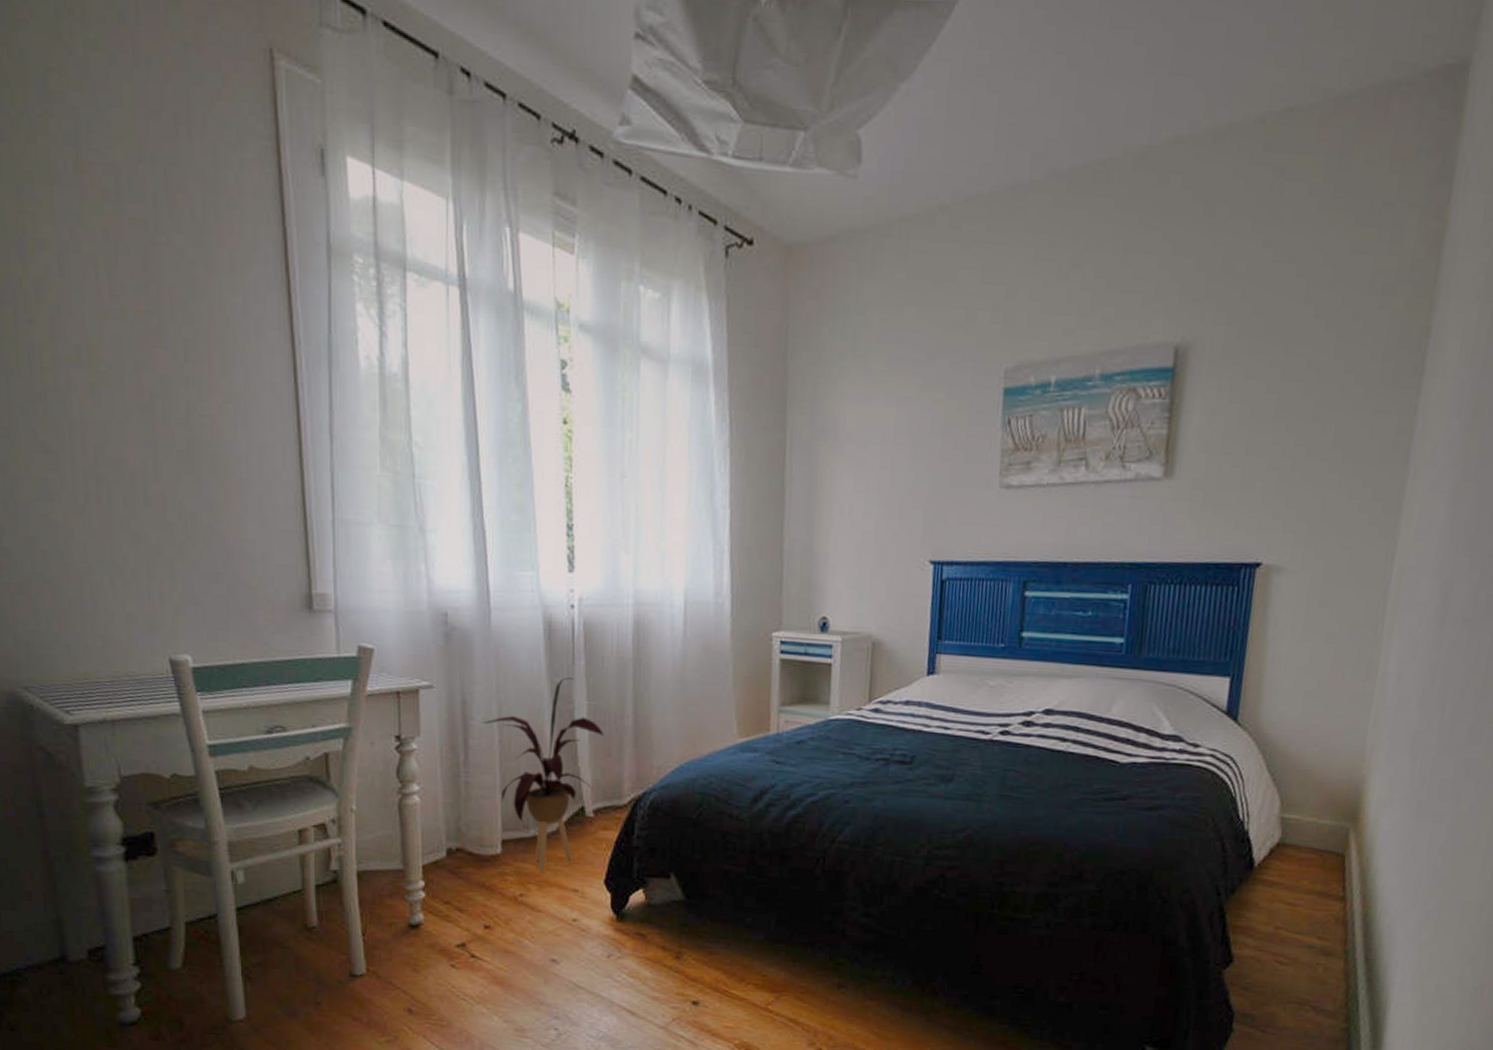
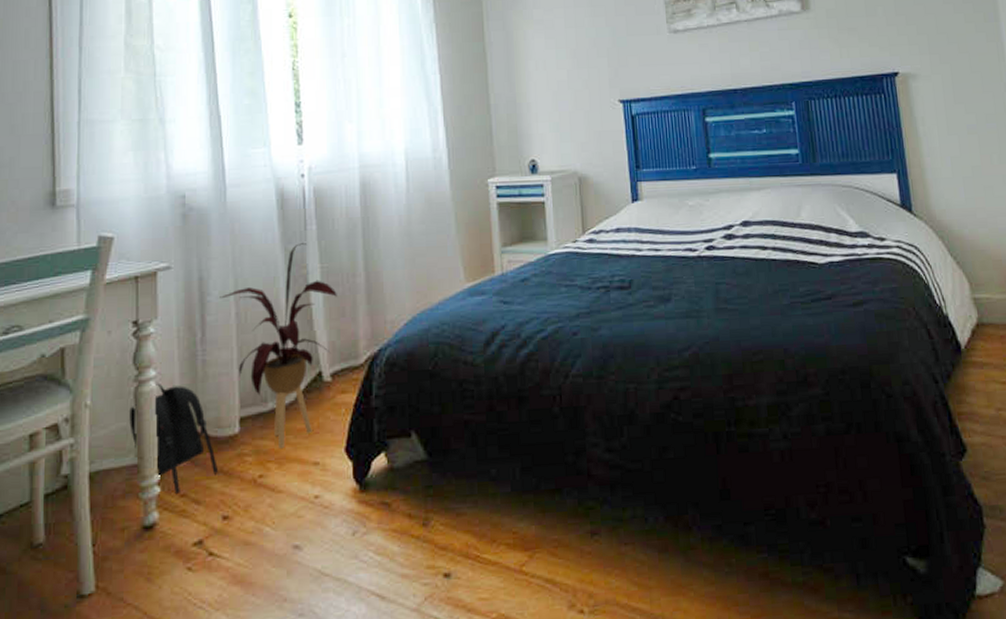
backpack: none [394,797,481,901] -> present [129,383,219,495]

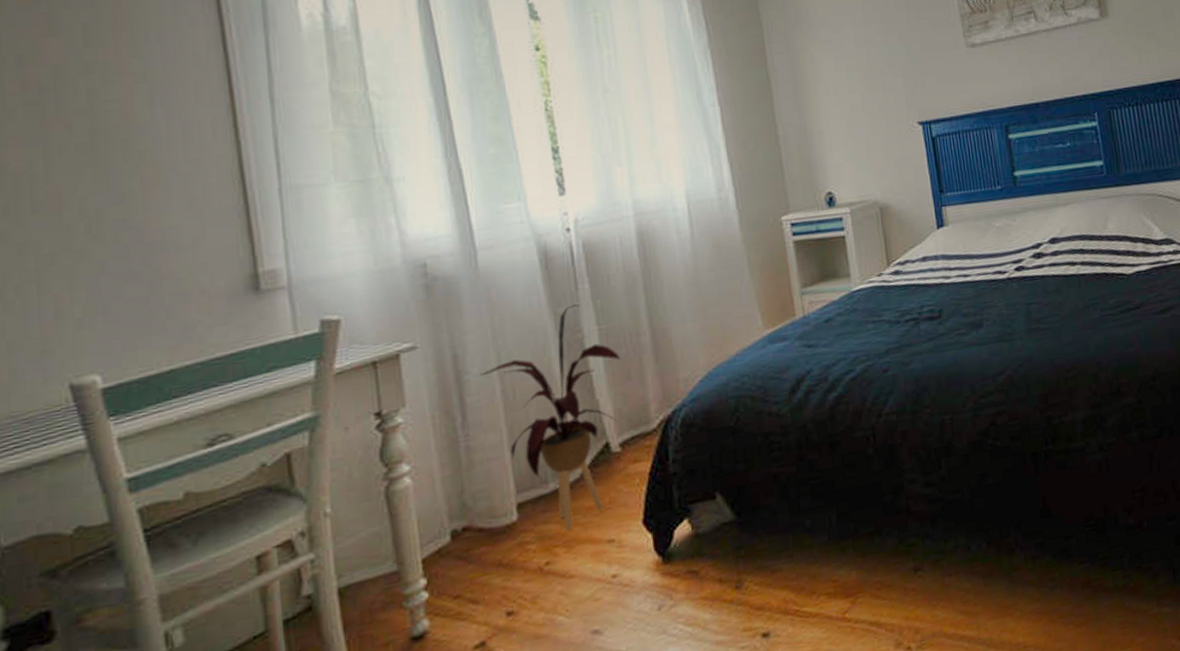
backpack: present [129,383,219,495] -> none [381,477,498,598]

